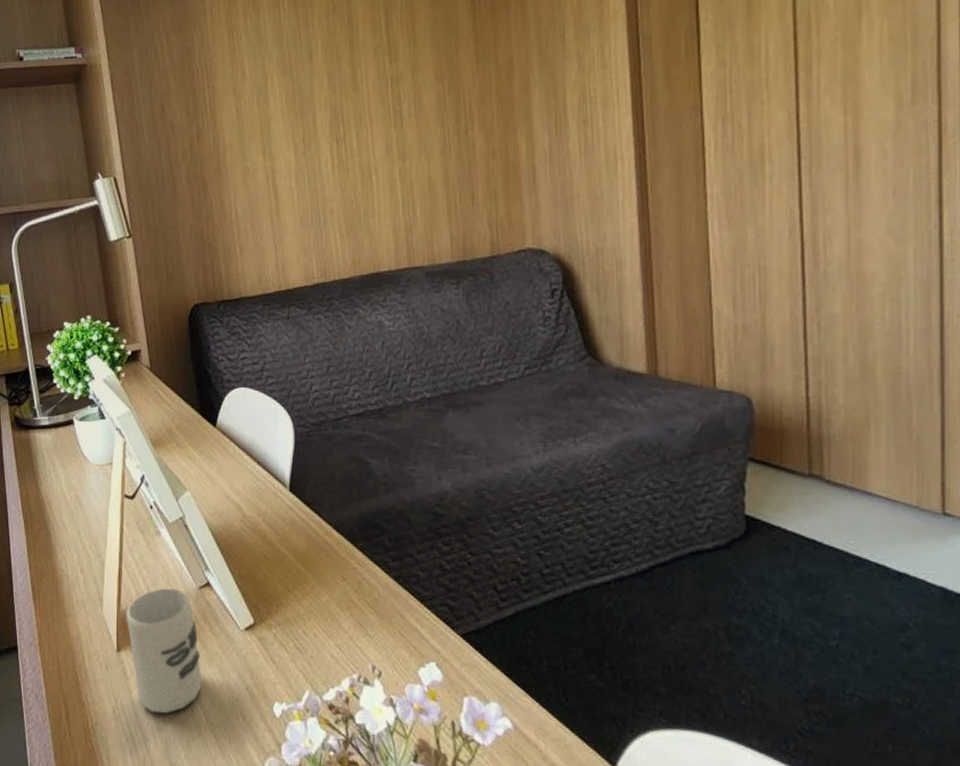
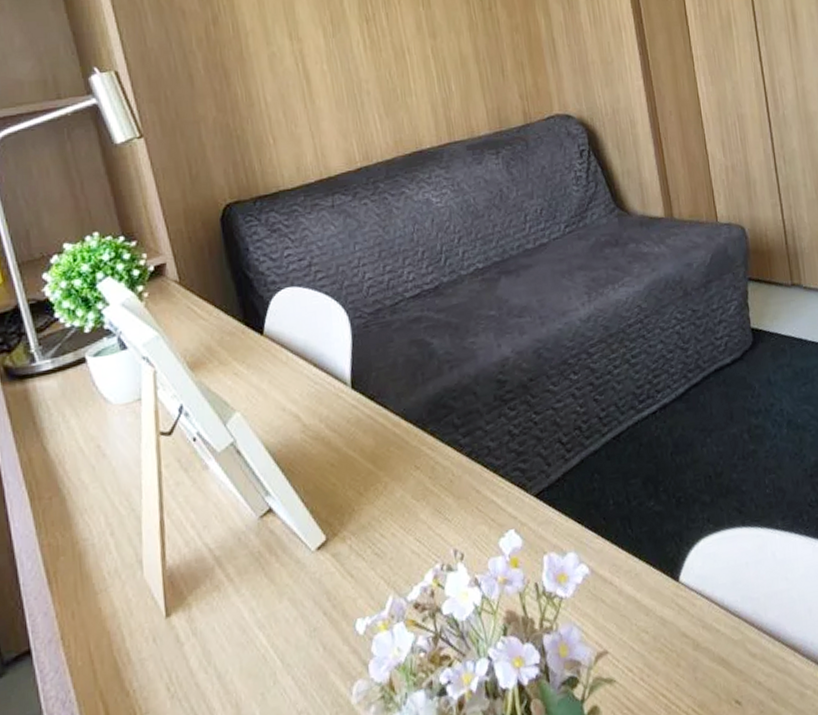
cup: present [126,588,203,714] -> none [173,525,274,676]

